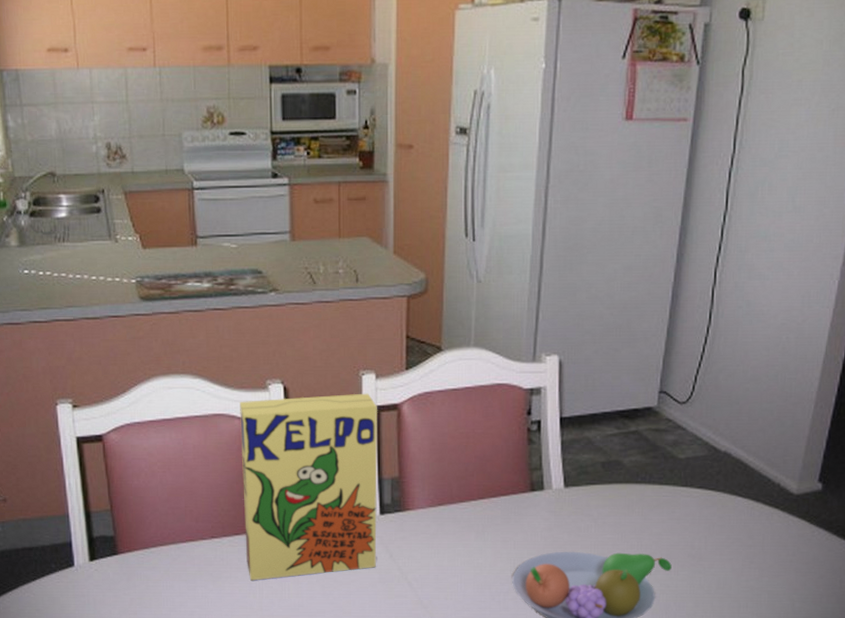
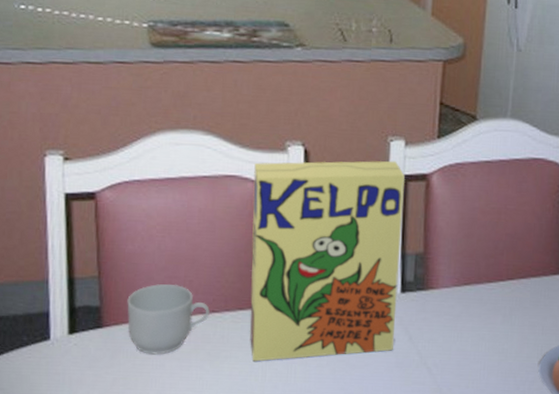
mug: none [137,514,209,577] -> present [127,284,210,355]

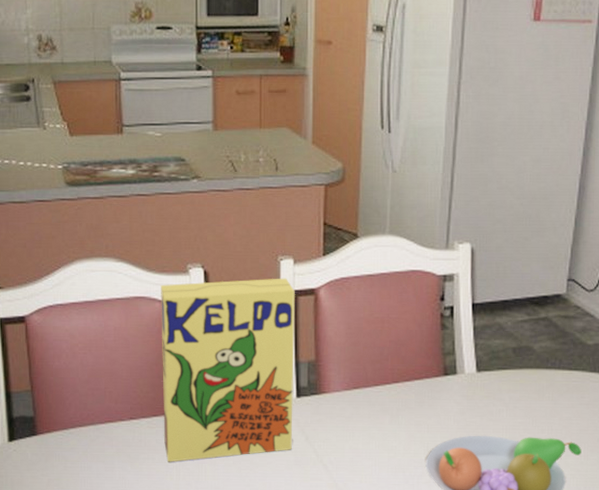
mug: present [127,284,210,355] -> none [57,395,128,458]

